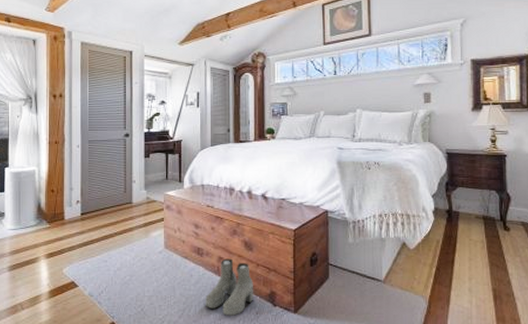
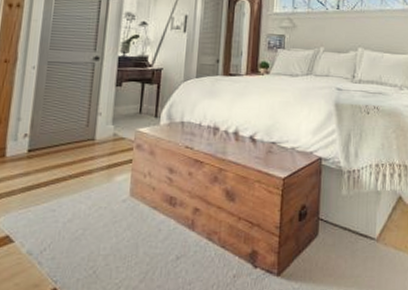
boots: present [206,258,254,317] -> none [174,210,234,281]

